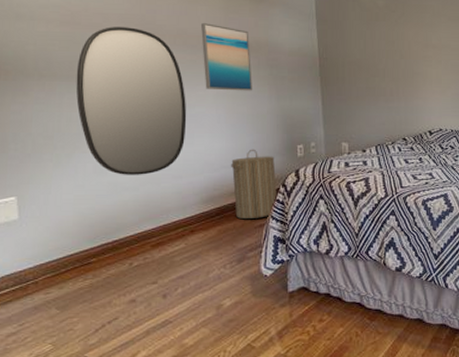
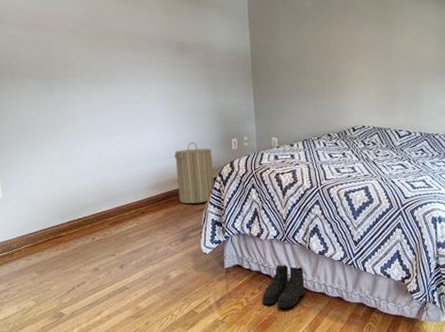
home mirror: present [76,27,187,175] -> none [41,30,136,163]
wall art: present [200,22,252,91] -> none [145,25,191,89]
boots: none [331,284,380,336] -> present [262,264,305,308]

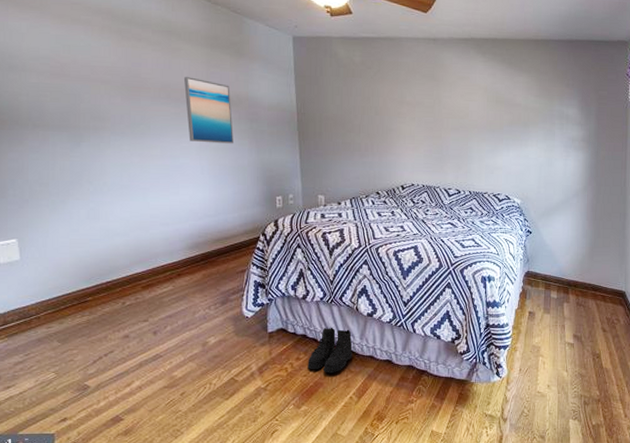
wall art: none [145,25,191,89] -> present [183,76,234,144]
laundry hamper: present [174,141,215,204] -> none [214,199,258,264]

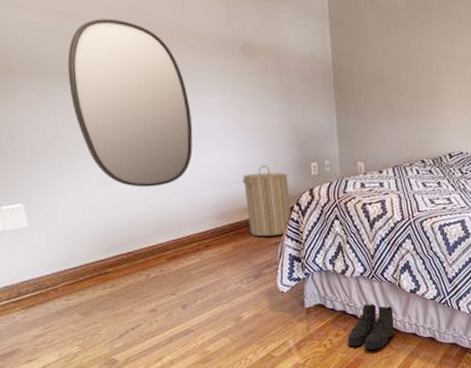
home mirror: none [67,79,172,222] -> present [67,18,193,187]
wall art: present [183,76,234,144] -> none [200,18,261,101]
laundry hamper: none [214,199,258,264] -> present [243,164,292,236]

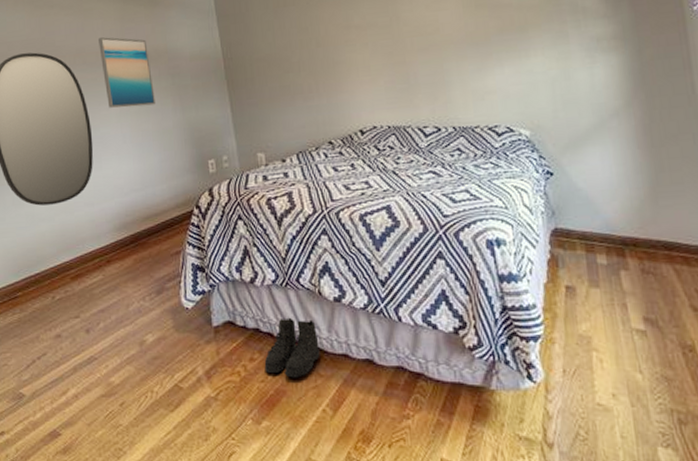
wall art: none [200,18,261,101] -> present [97,36,155,108]
laundry hamper: present [243,164,292,236] -> none [141,168,193,246]

